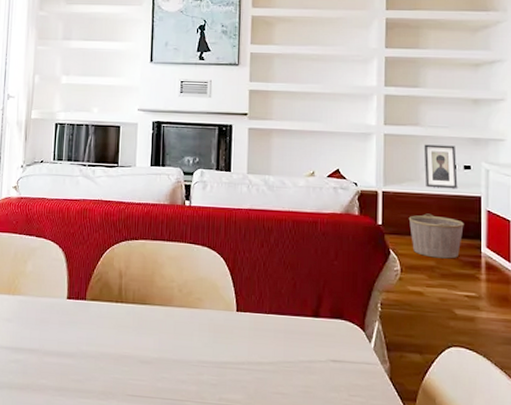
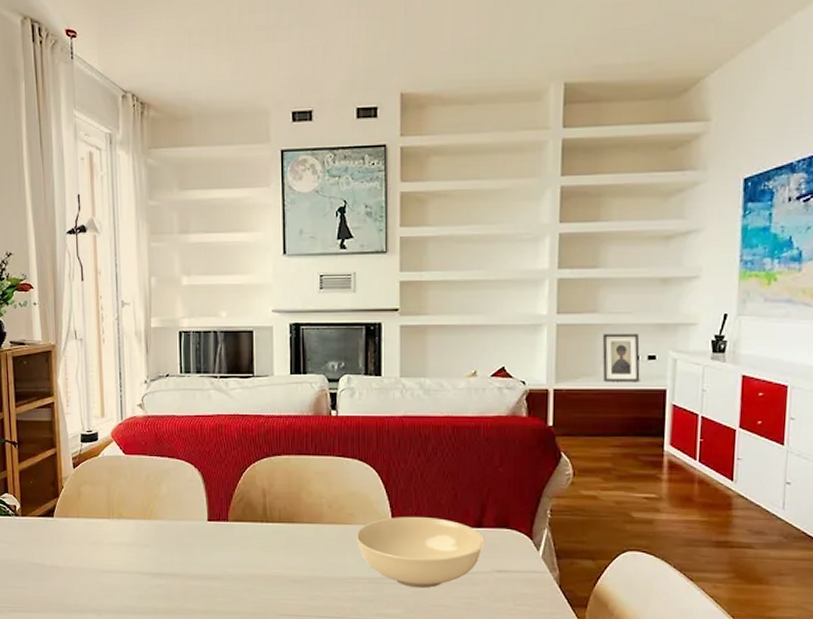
bowl: none [202,303,321,375] -> present [356,517,485,589]
basket: present [408,213,464,259] -> none [583,411,646,459]

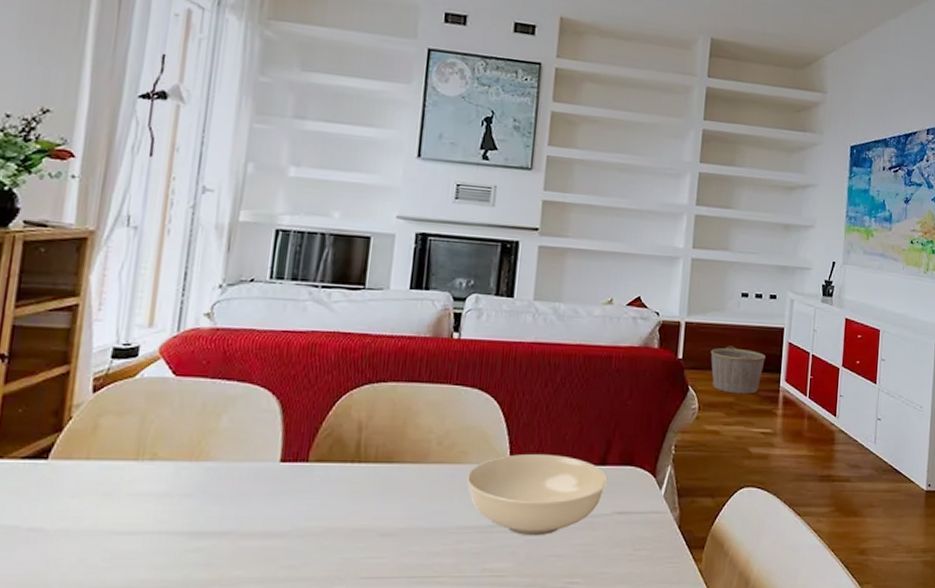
basket: none [583,411,646,459] -> present [710,346,766,394]
picture frame: present [602,333,640,383] -> none [730,271,764,319]

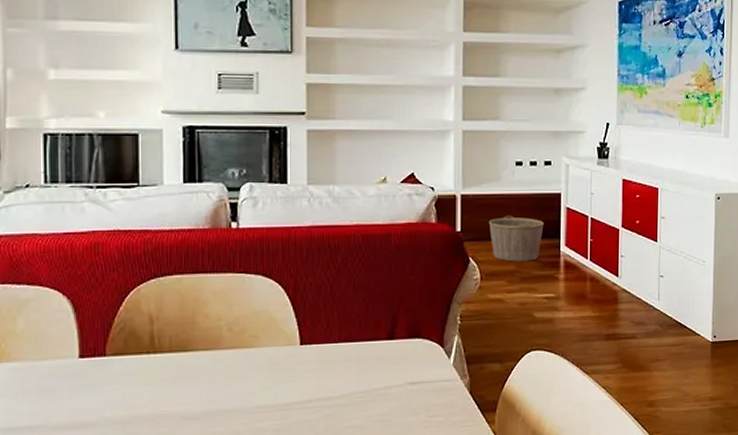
bowl: present [466,454,608,536] -> none [259,333,397,411]

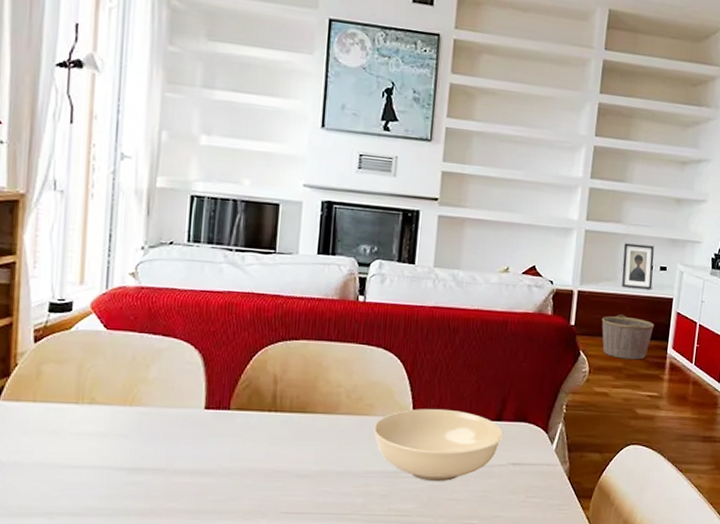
bowl: none [259,333,397,411] -> present [373,409,504,482]
picture frame: none [504,140,538,187] -> present [621,243,655,289]

